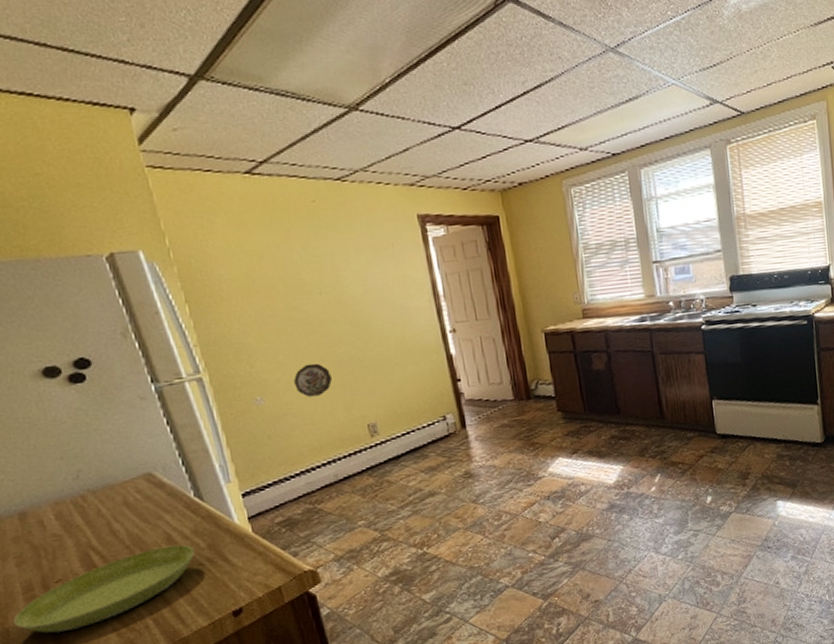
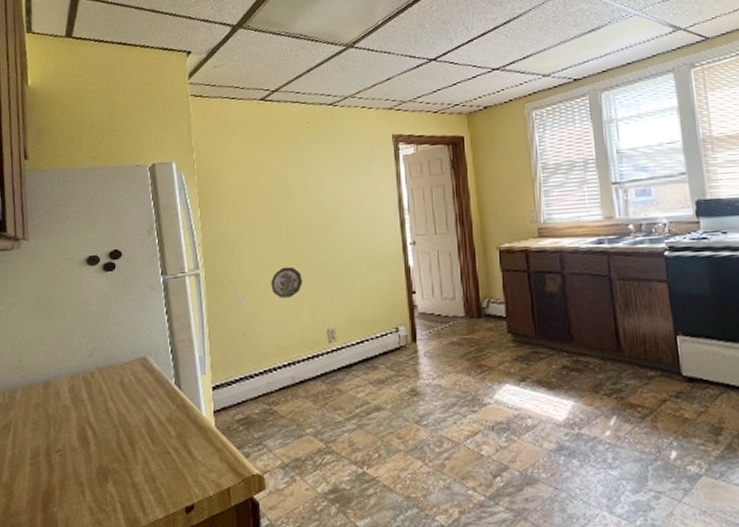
saucer: present [12,544,196,634] -> none [17,430,166,502]

